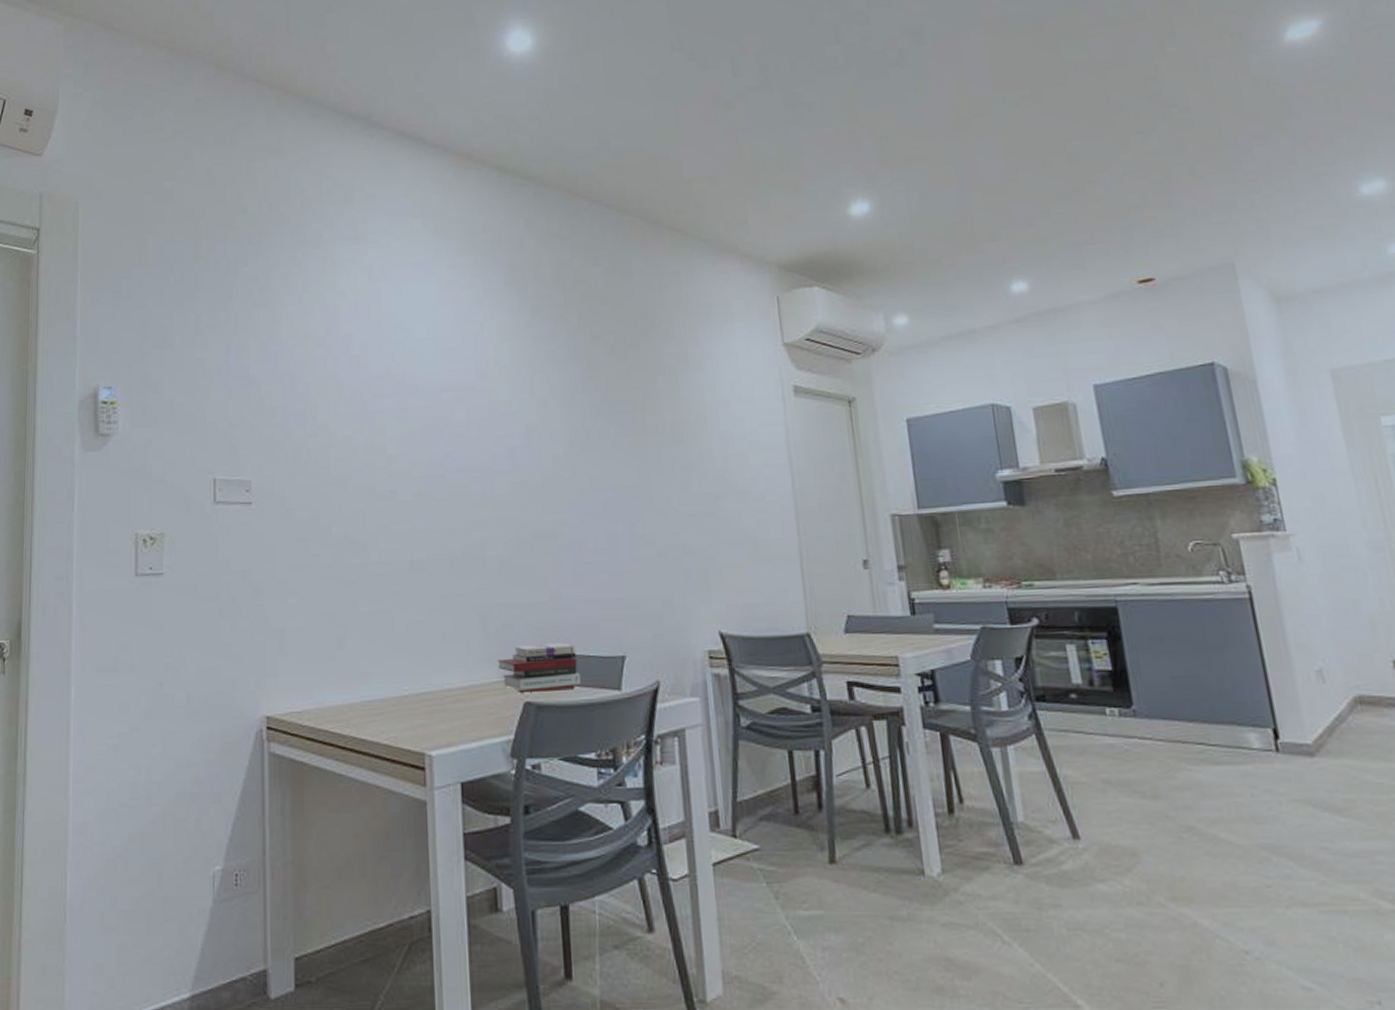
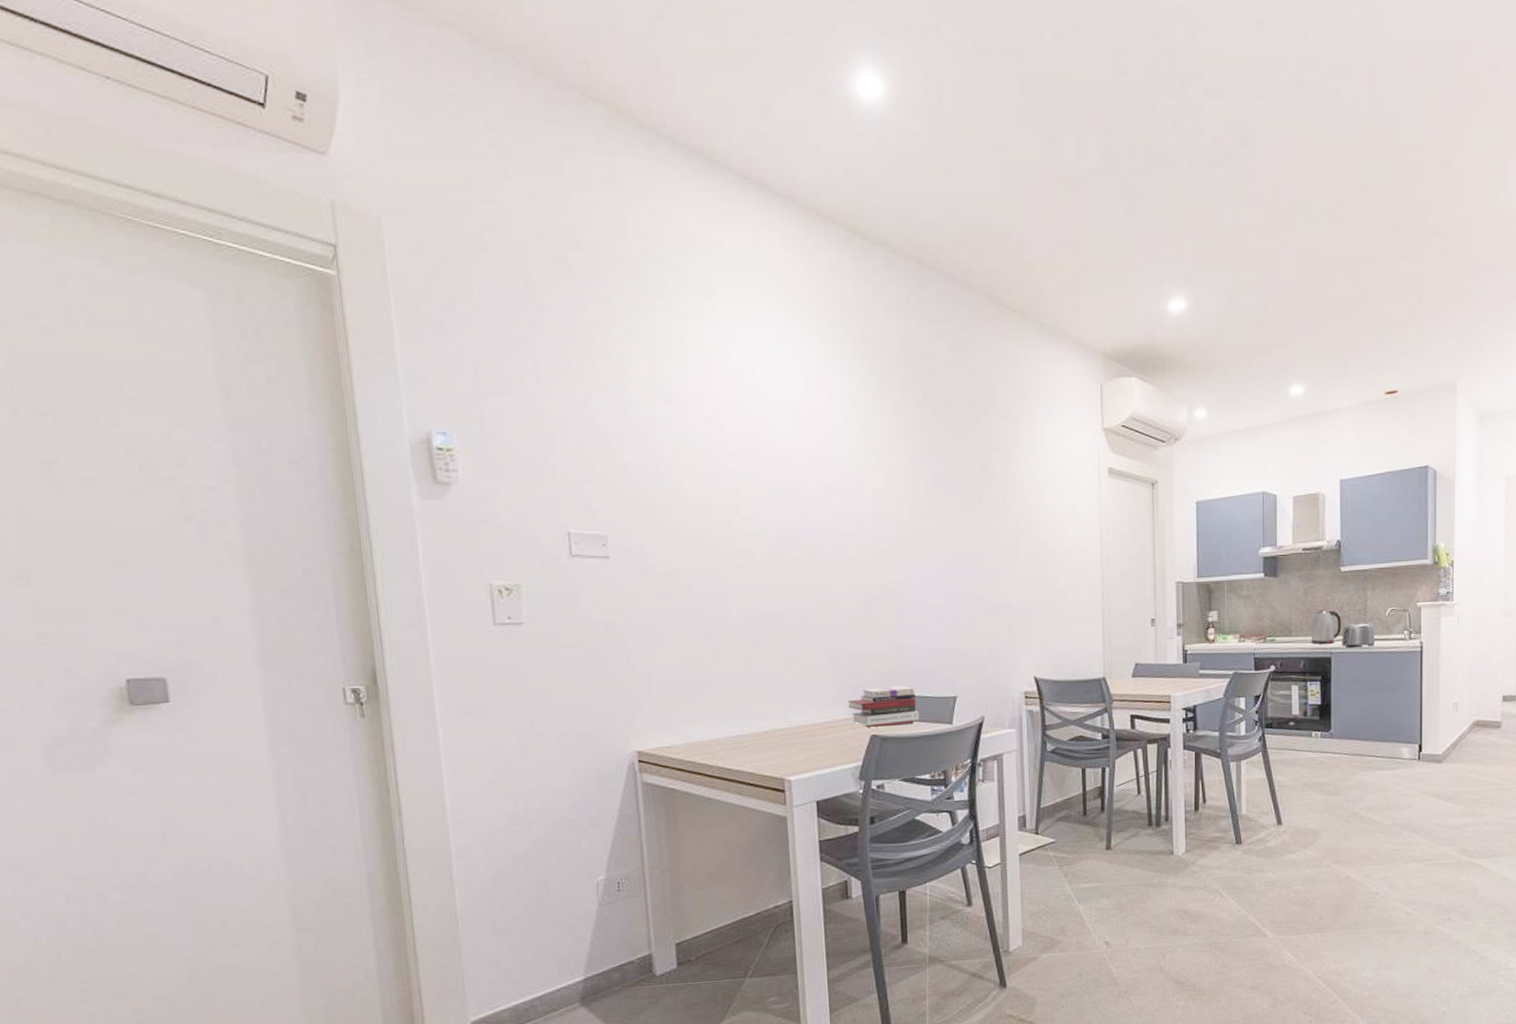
kettle: none [1081,545,1126,590] -> present [1311,609,1342,644]
toaster: none [1127,560,1178,594] -> present [1341,622,1375,648]

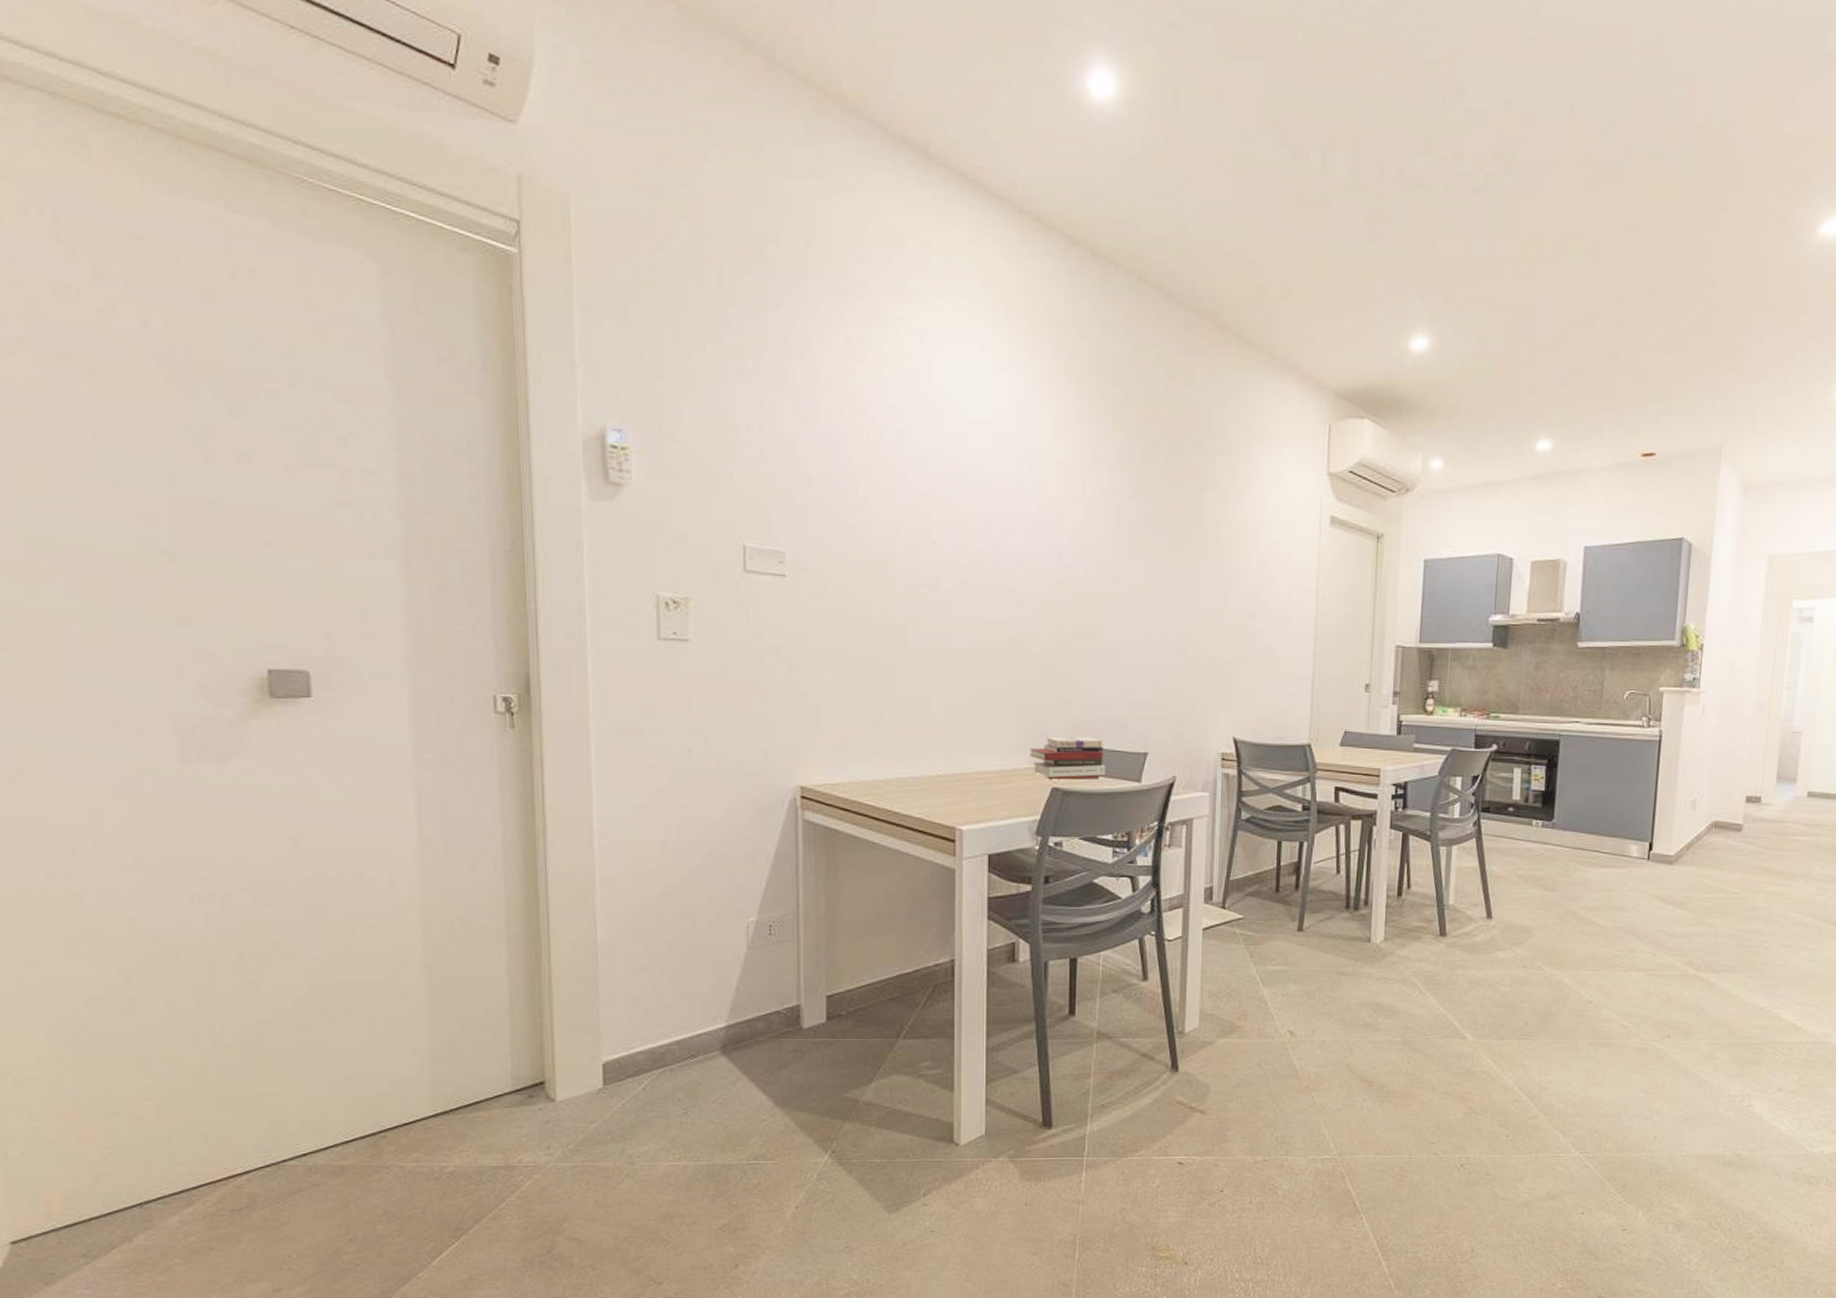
kettle: present [1311,609,1342,644] -> none [1539,687,1575,725]
toaster: present [1341,622,1375,648] -> none [1572,704,1611,732]

